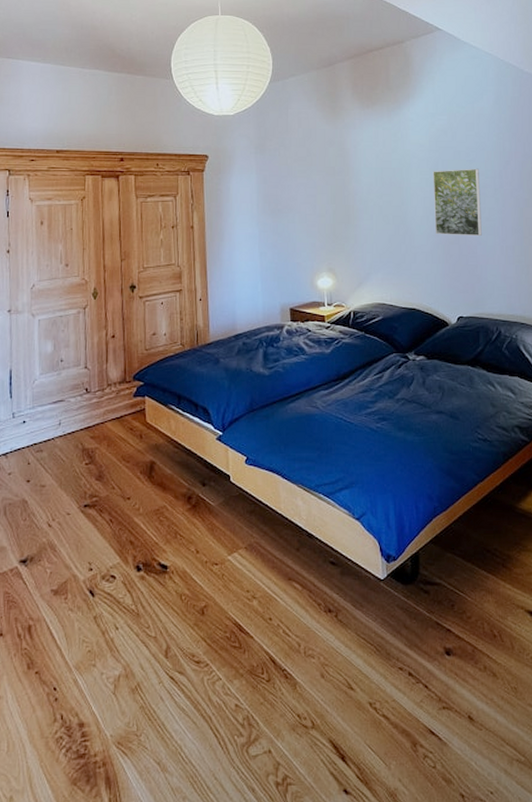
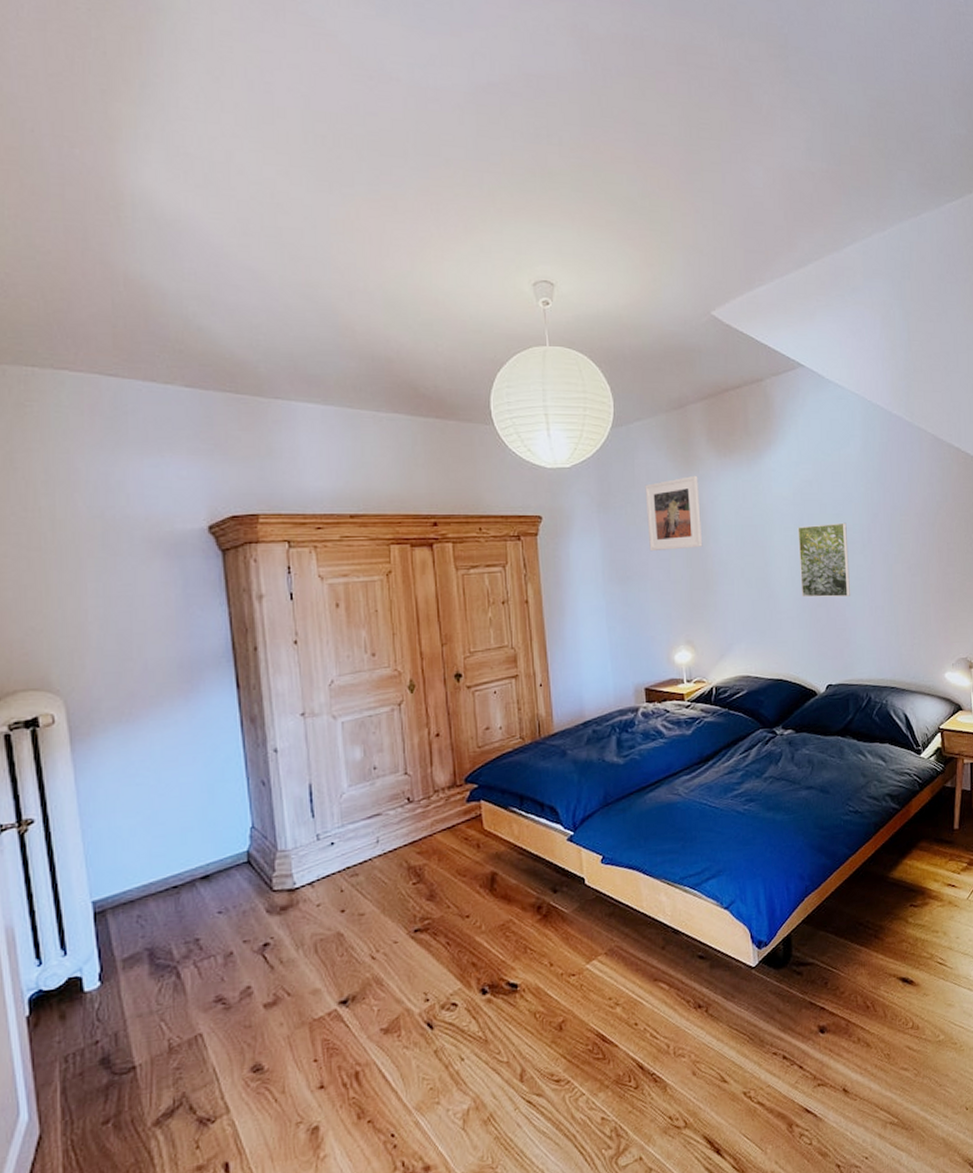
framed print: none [296,123,346,189] -> present [645,475,703,552]

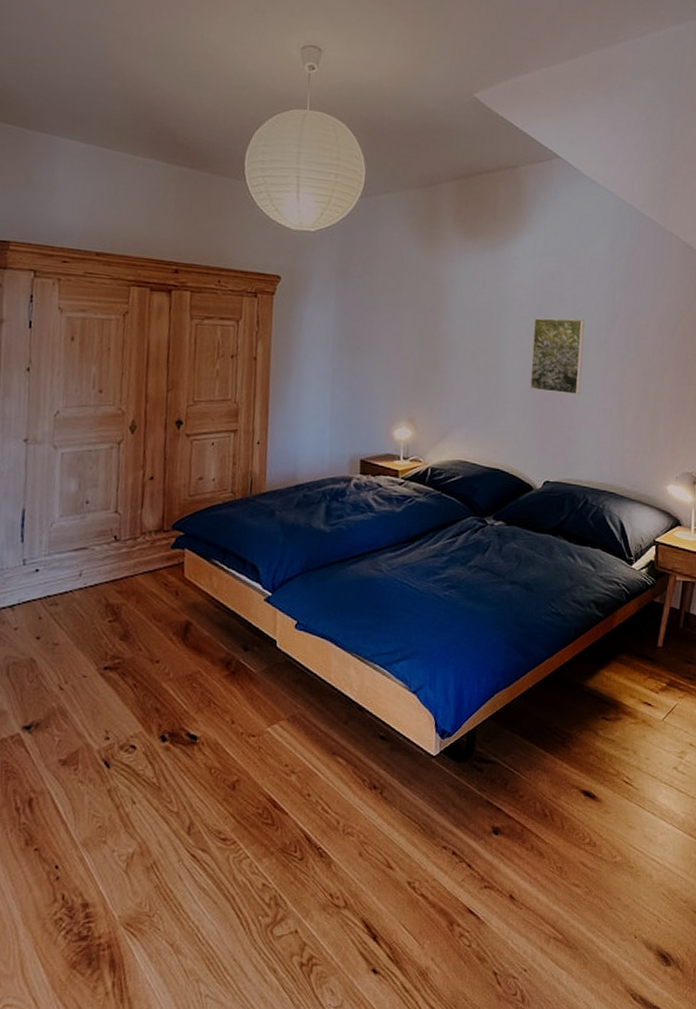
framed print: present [645,475,703,552] -> none [382,254,440,327]

